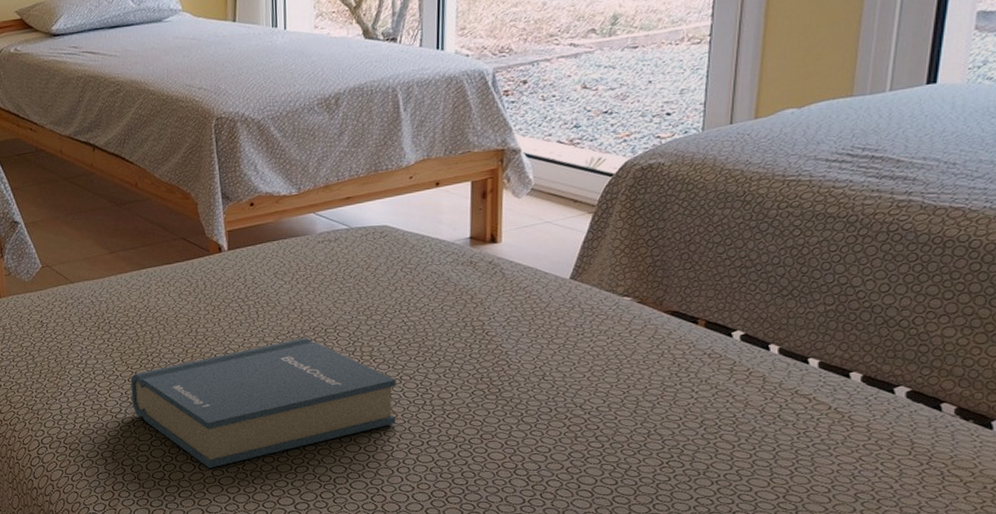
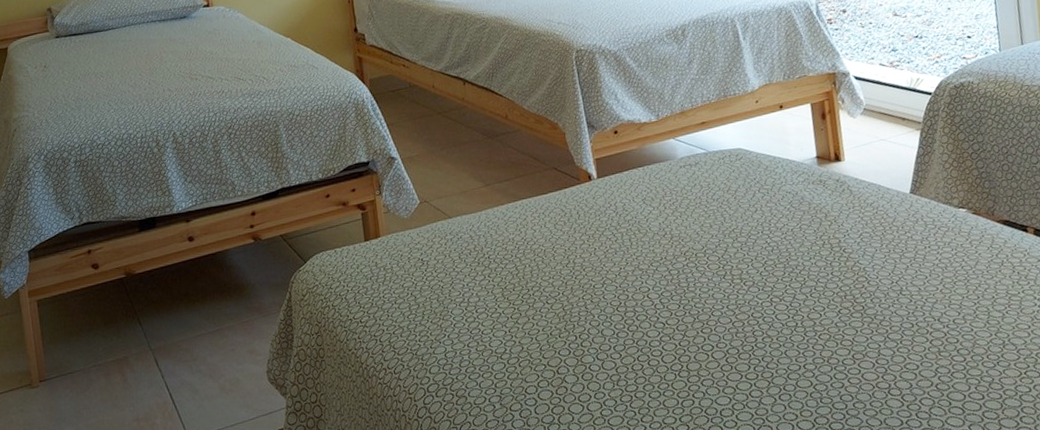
hardback book: present [130,338,396,469] -> none [513,263,772,409]

